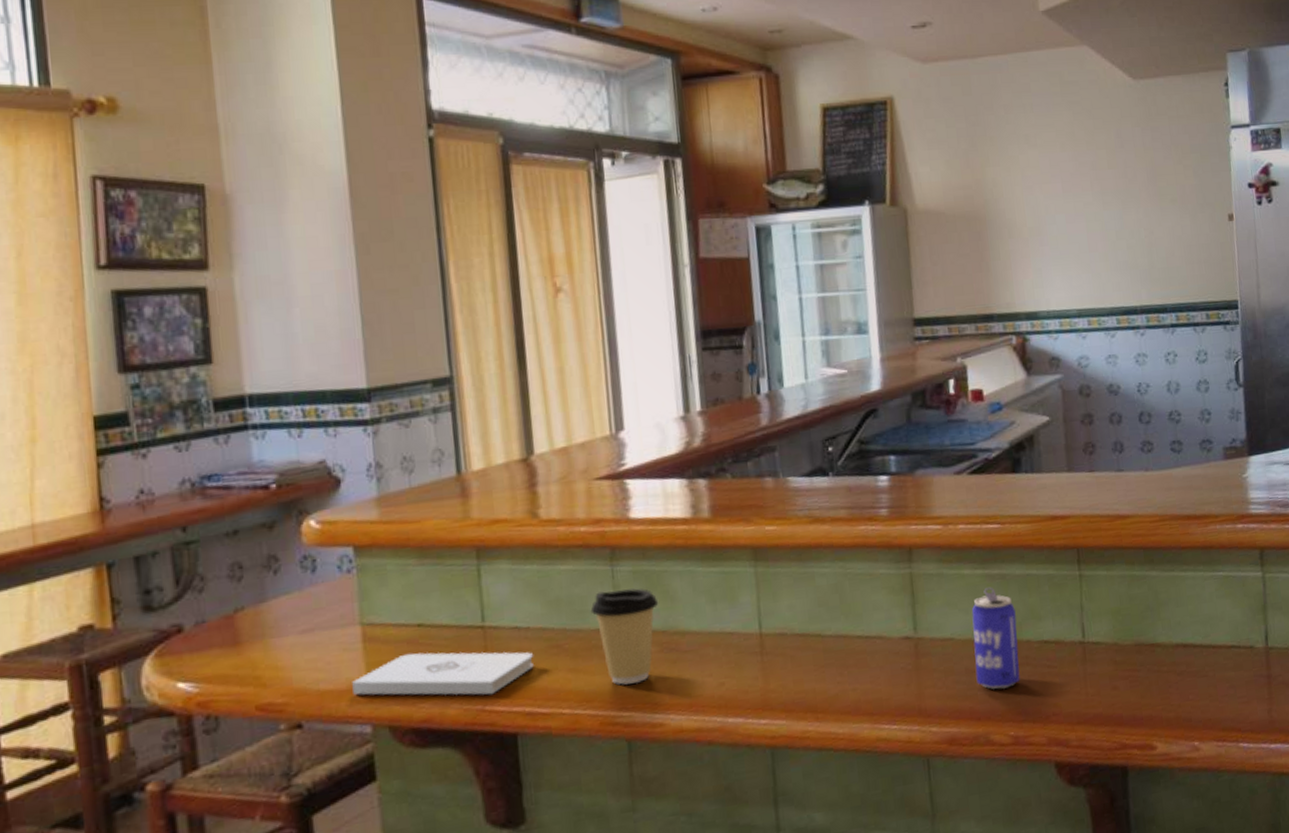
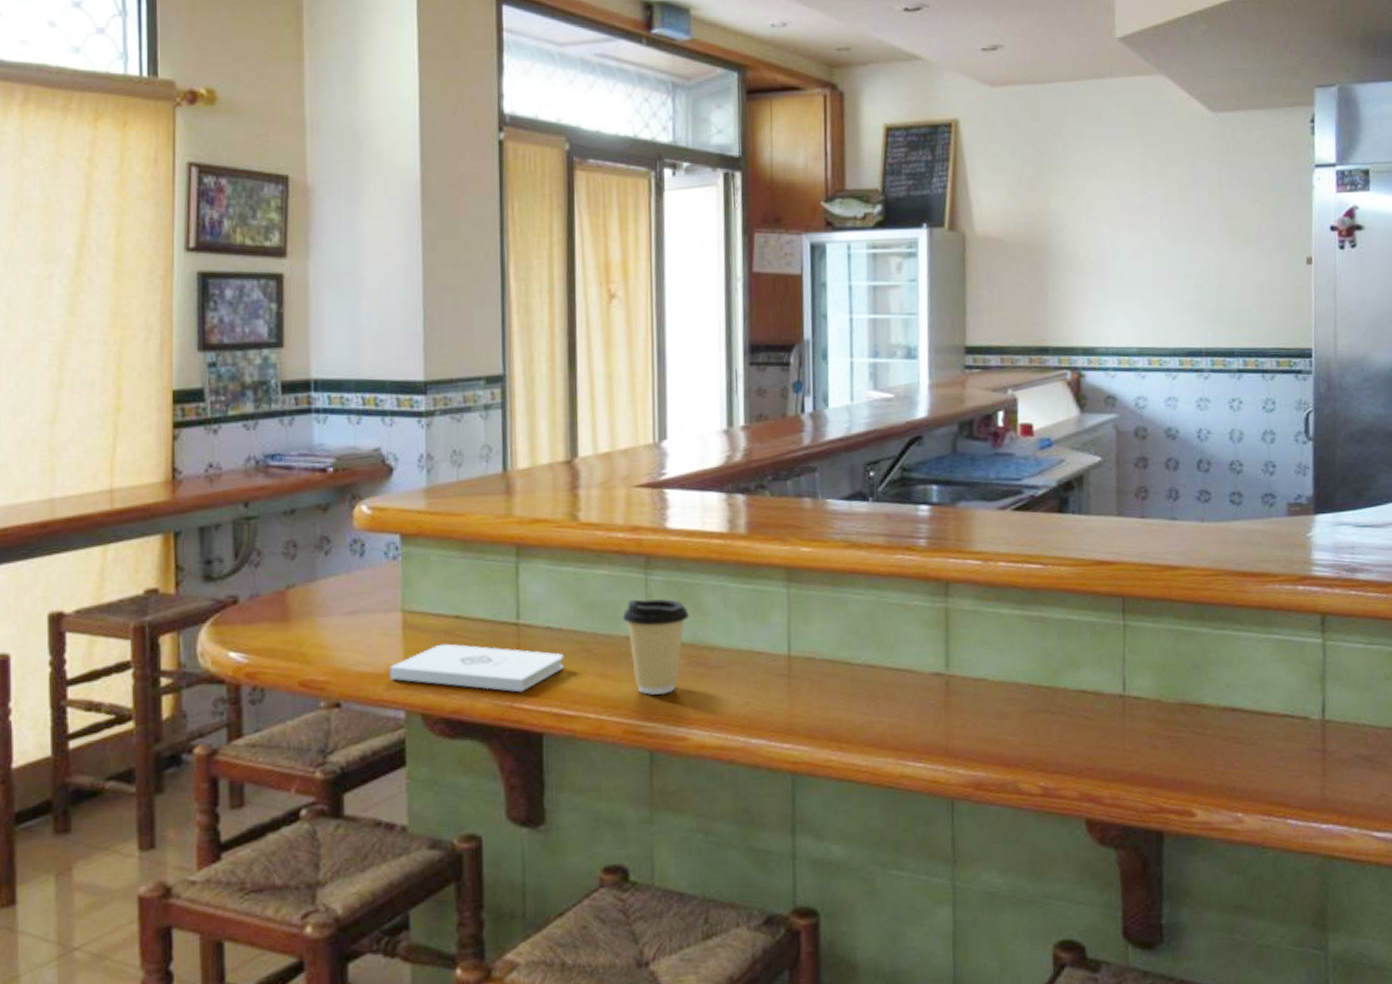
beer can: present [971,586,1020,690] -> none [1007,629,1054,737]

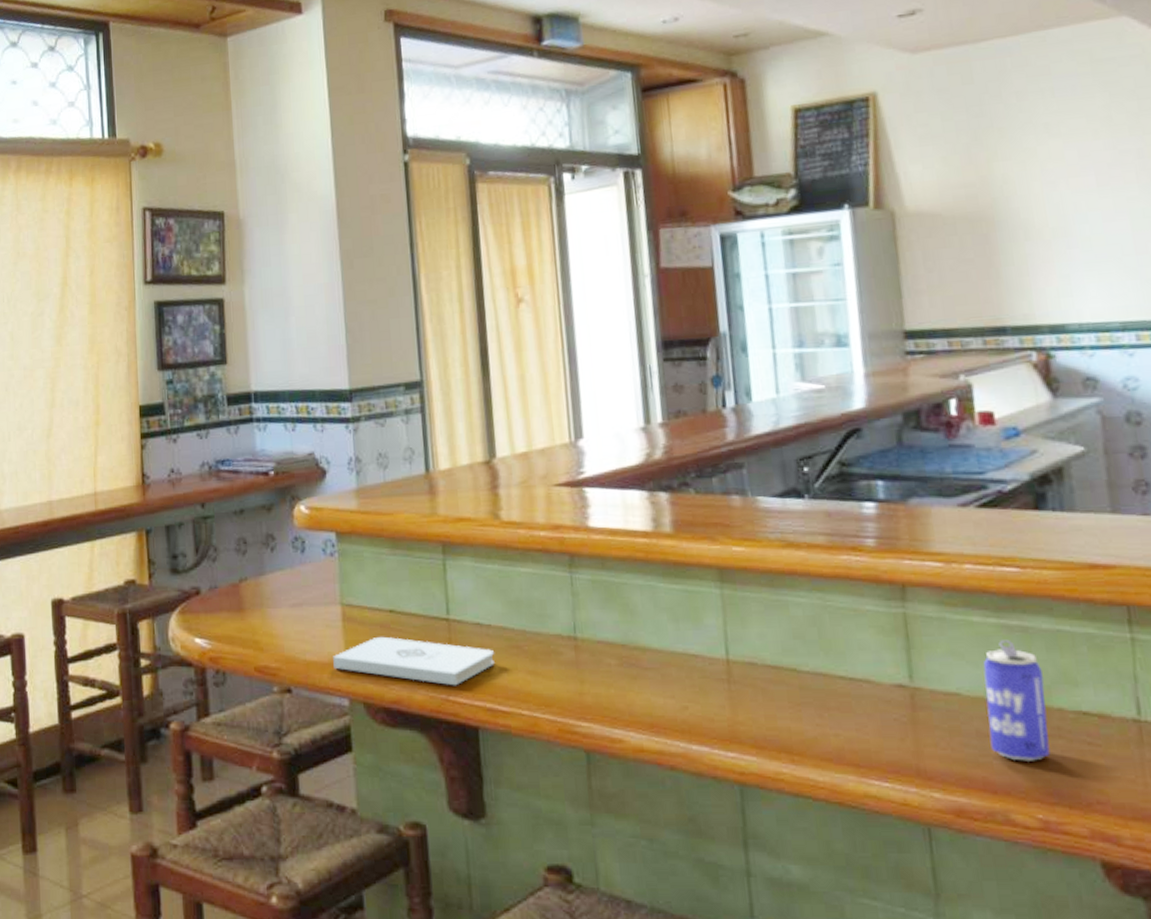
coffee cup: present [622,599,690,695] -> none [549,597,618,694]
beer can: none [1007,629,1054,737] -> present [983,639,1051,761]

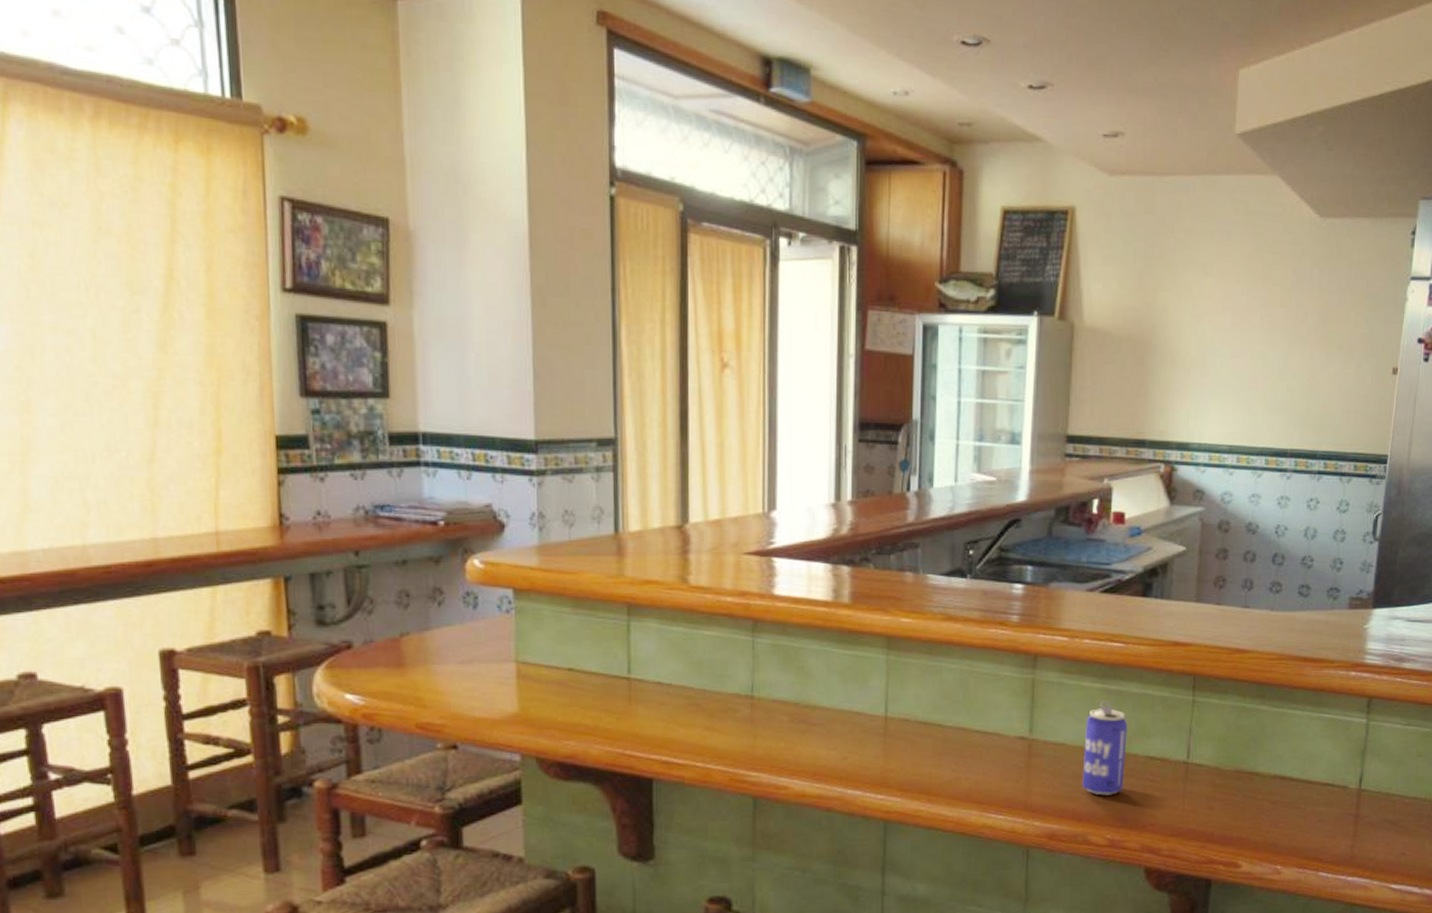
notepad: present [333,636,495,686] -> none [505,694,673,741]

